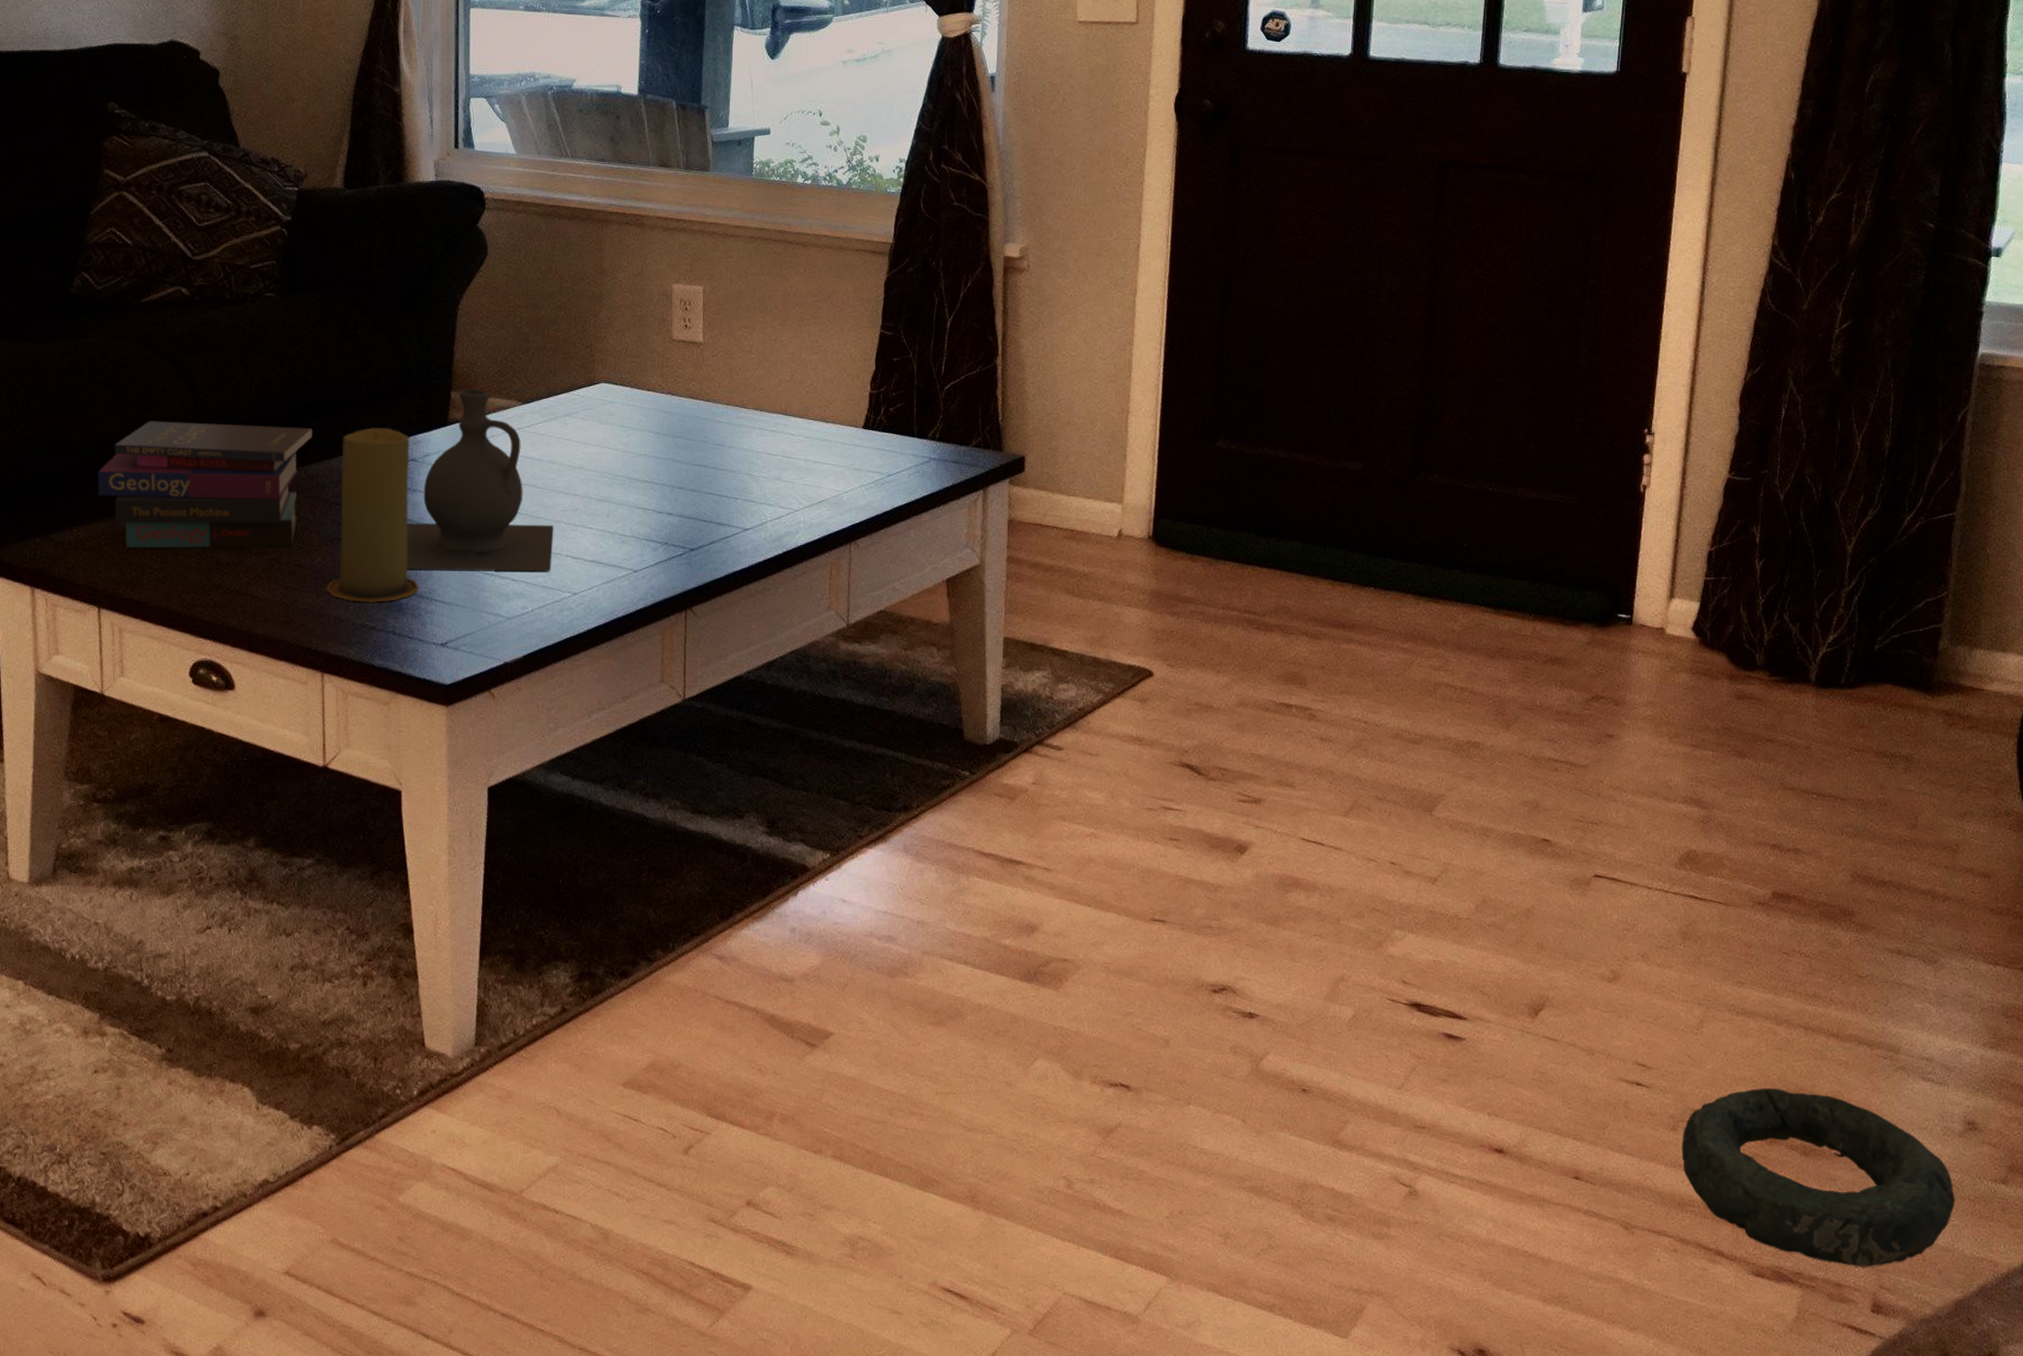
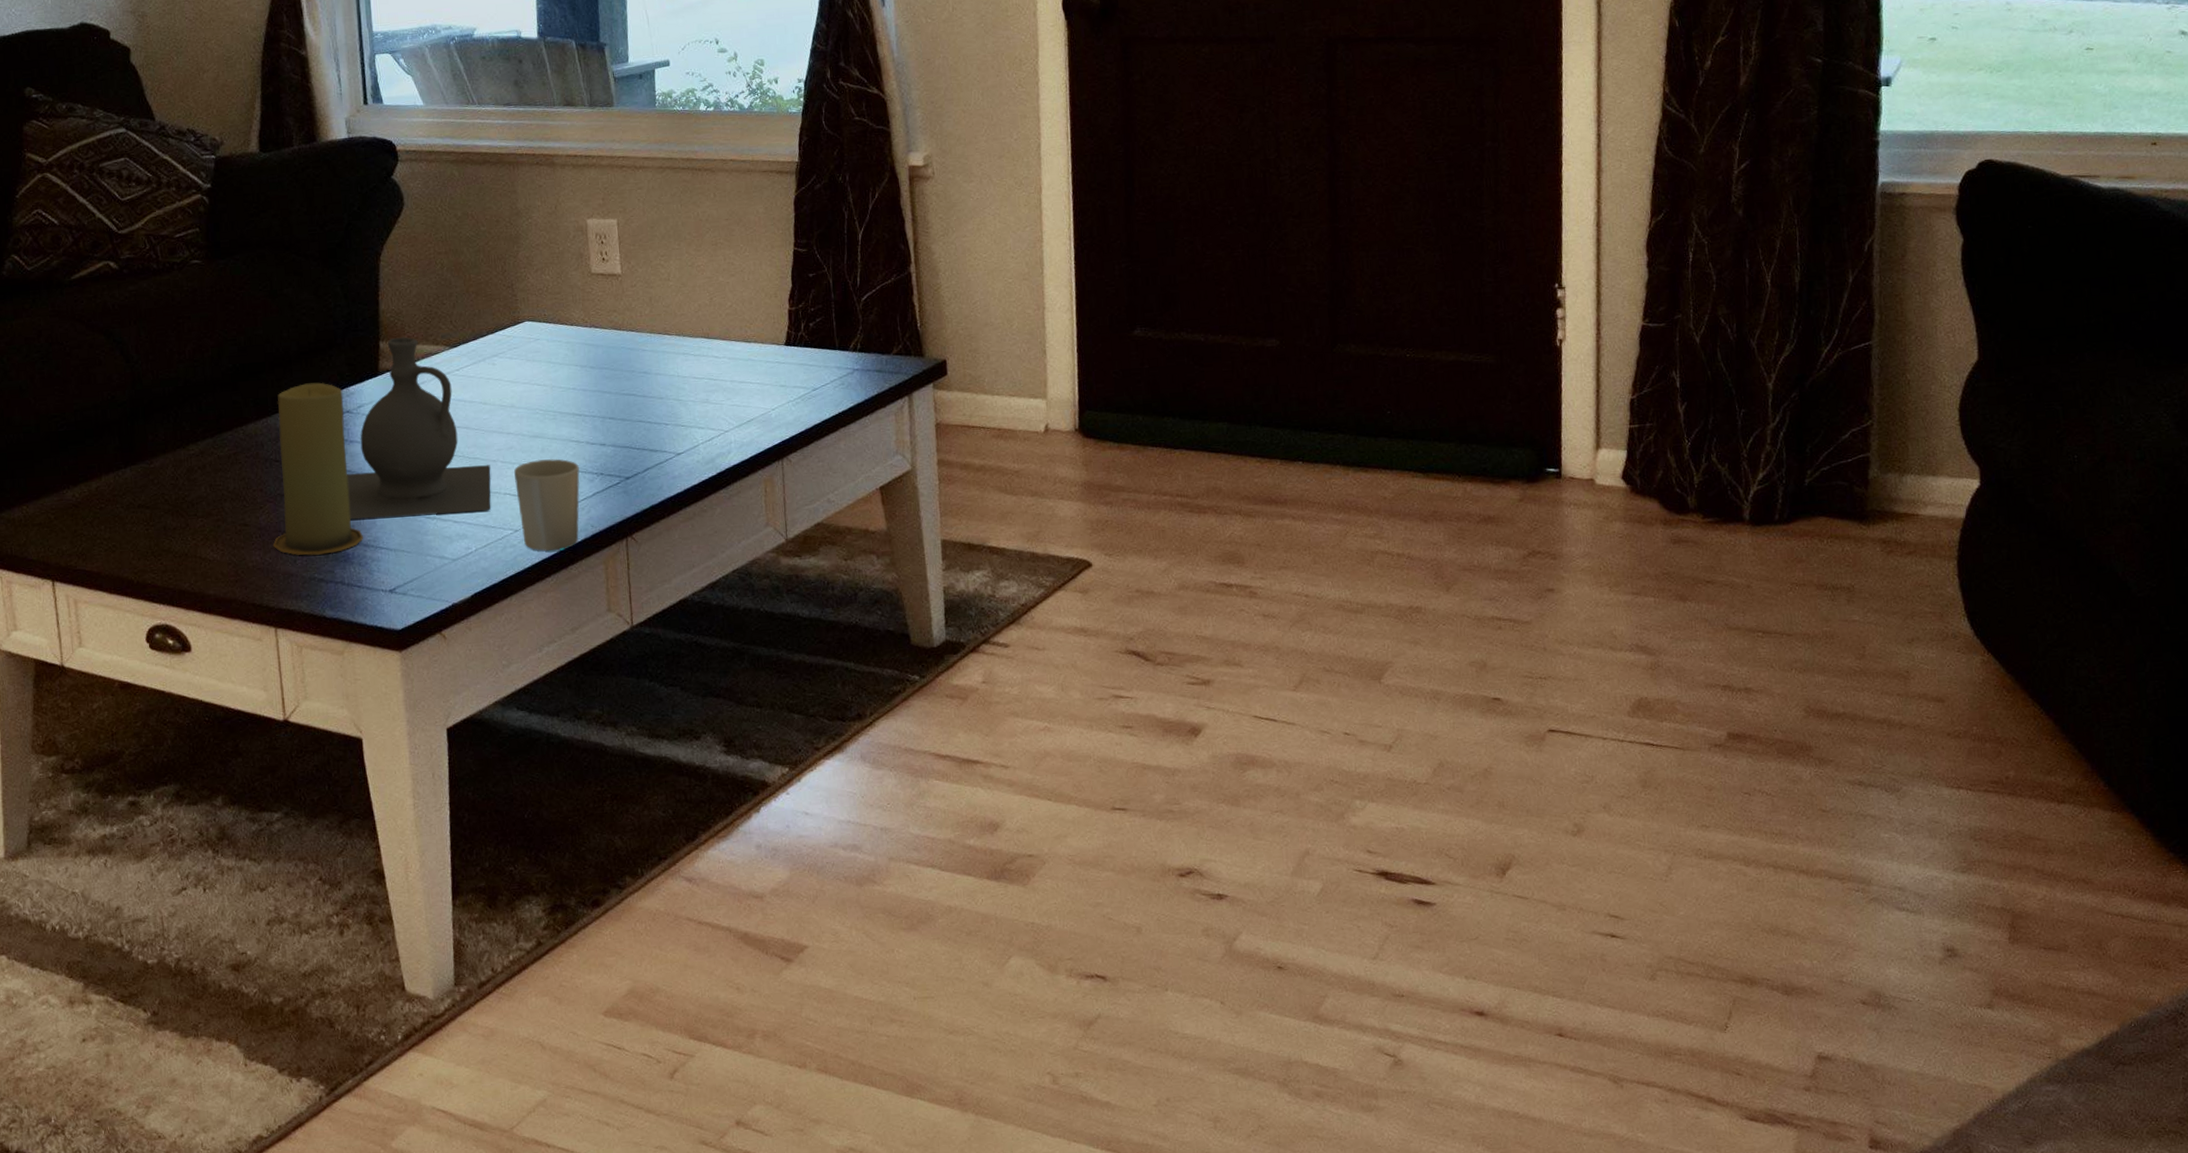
books: present [97,421,312,549] -> none [42,388,248,521]
mug: none [578,524,644,616] -> present [514,459,580,551]
dog toy: present [1681,1087,1956,1266] -> none [1661,929,1943,1103]

